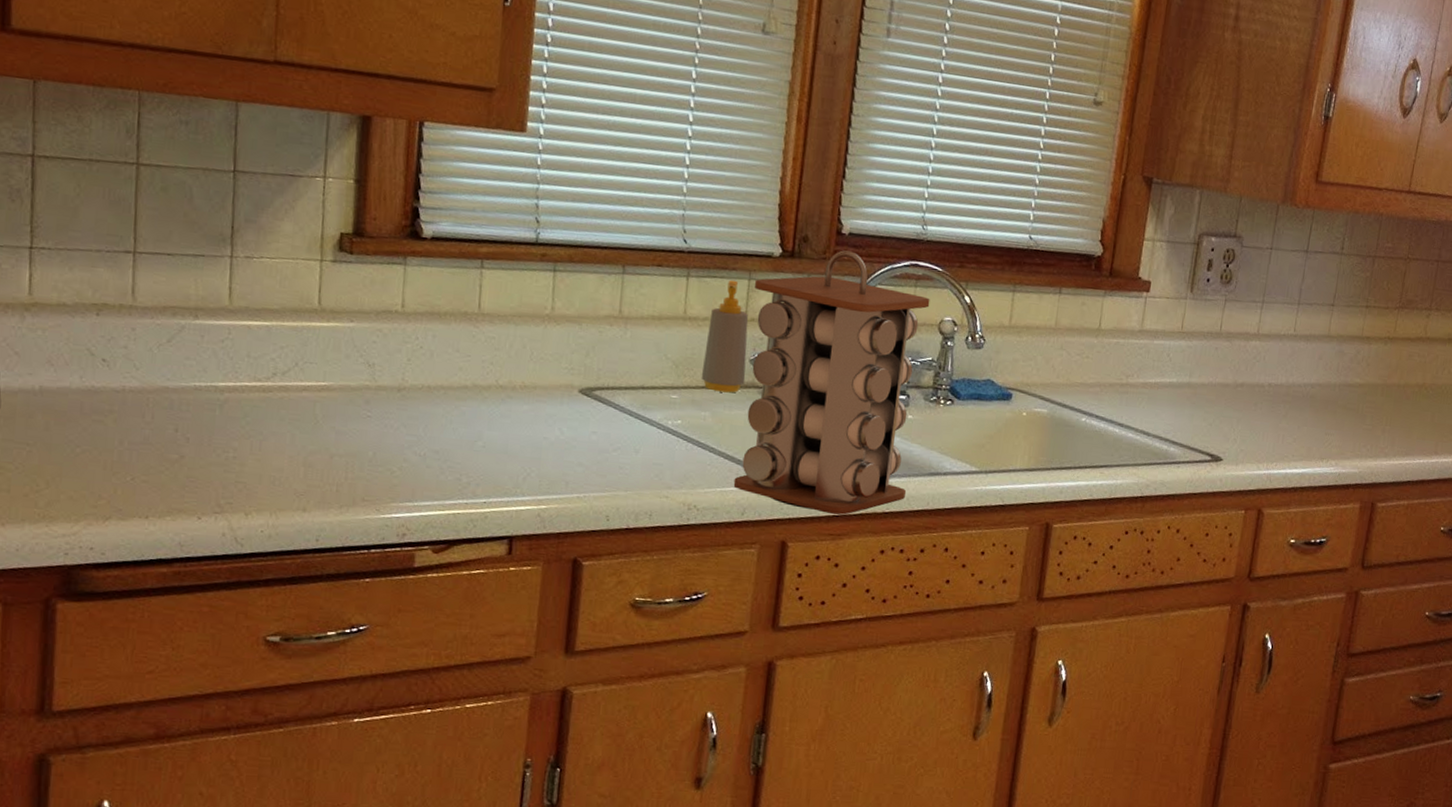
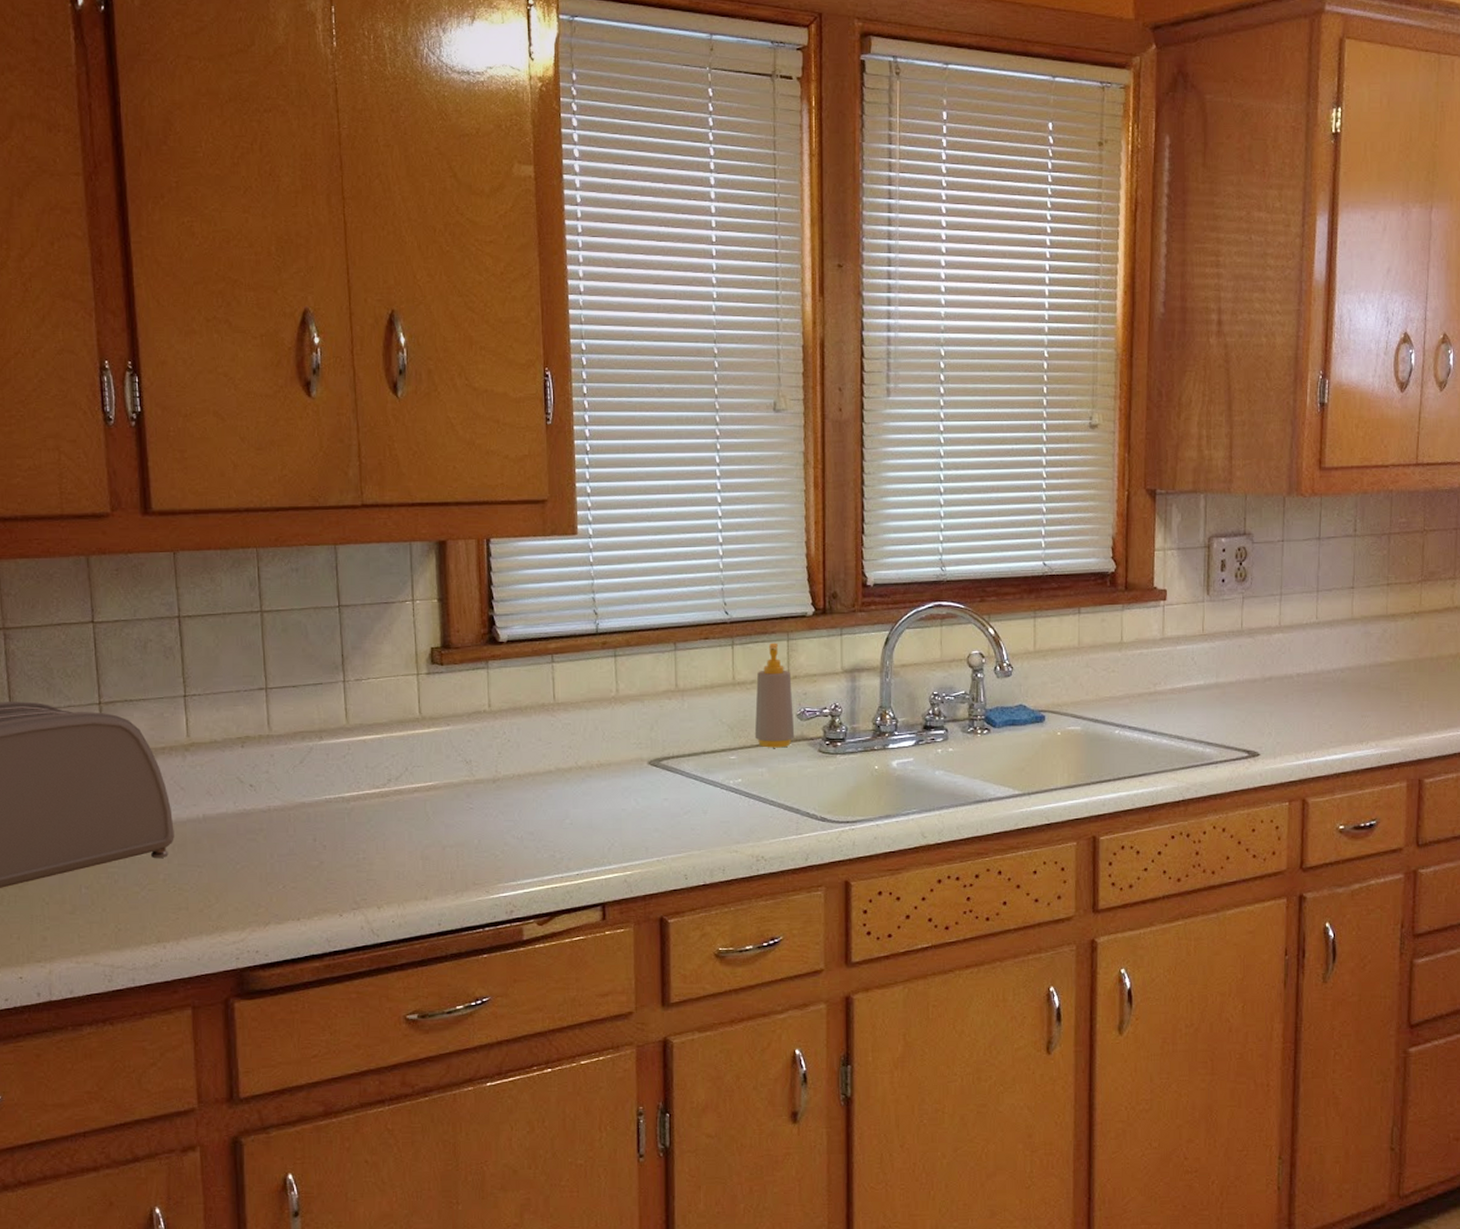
spice rack: present [733,250,930,515] -> none [794,601,957,851]

